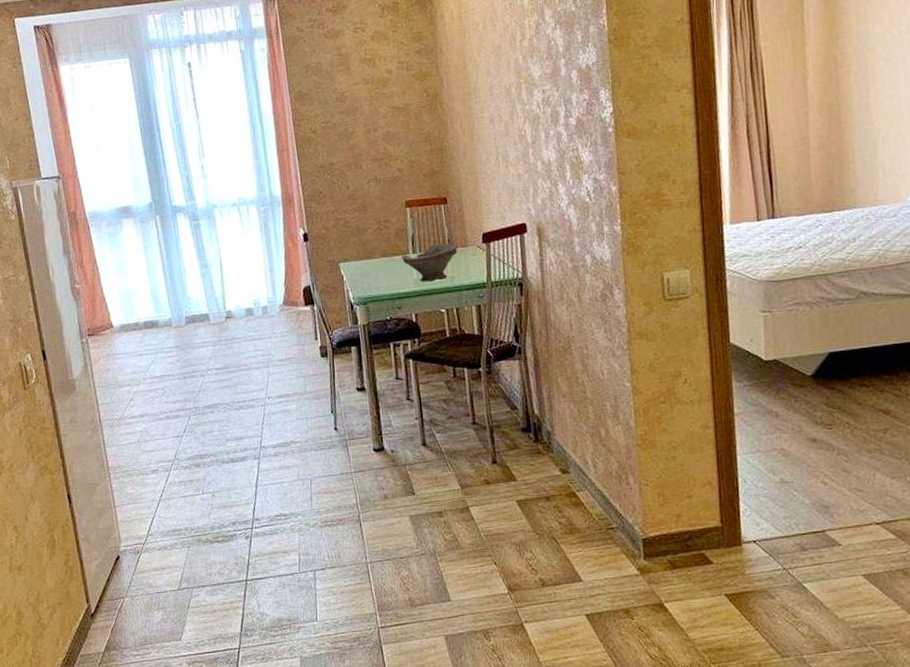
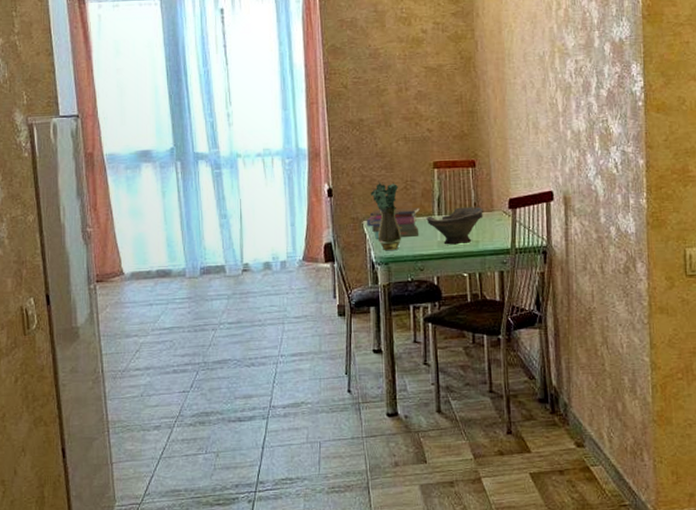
books: none [343,247,396,280] -> present [367,208,420,239]
vase: none [345,222,379,291] -> present [371,181,402,250]

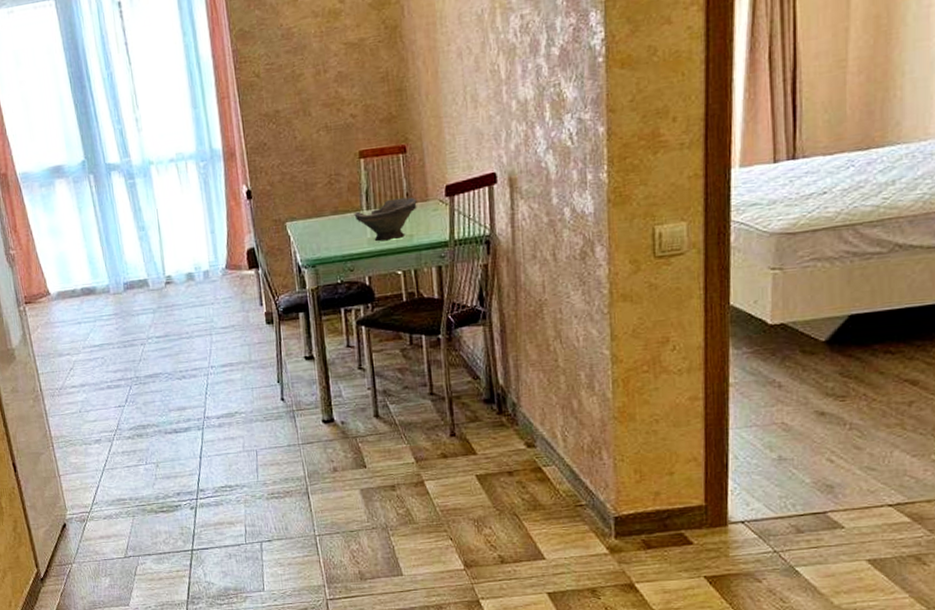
books: present [367,208,420,239] -> none [290,203,347,241]
vase: present [371,181,402,250] -> none [292,176,329,252]

